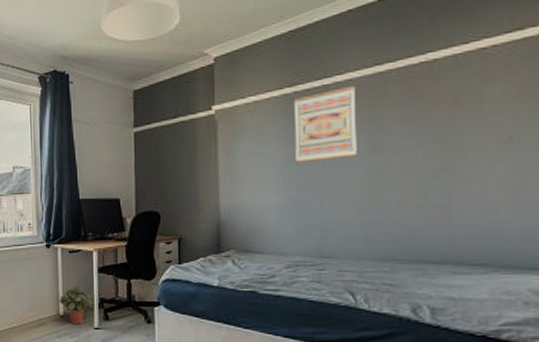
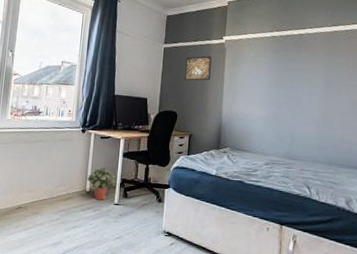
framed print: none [164,134,199,171] -> present [184,56,212,81]
wall art: present [293,85,357,163] -> none [278,37,320,88]

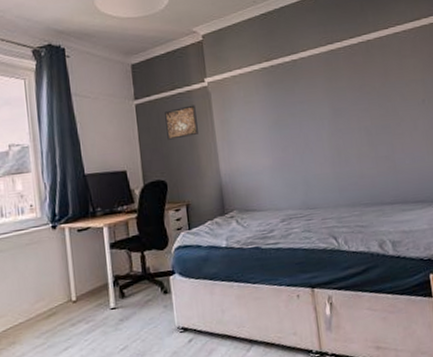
potted plant: present [87,167,118,201] -> none [70,267,109,309]

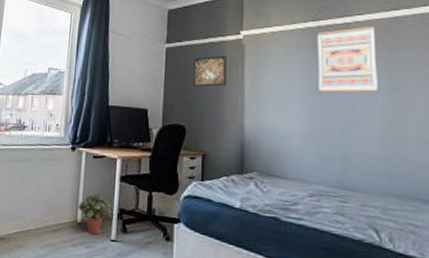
potted plant: none [70,267,109,309] -> present [78,193,114,235]
wall art: none [271,60,324,127] -> present [317,26,378,93]

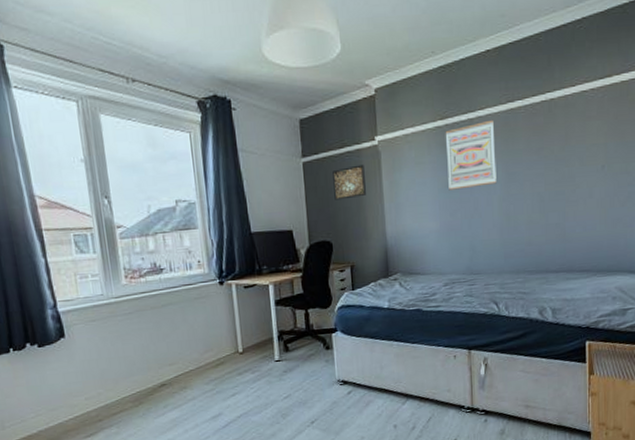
potted plant: present [78,193,114,235] -> none [237,321,274,360]

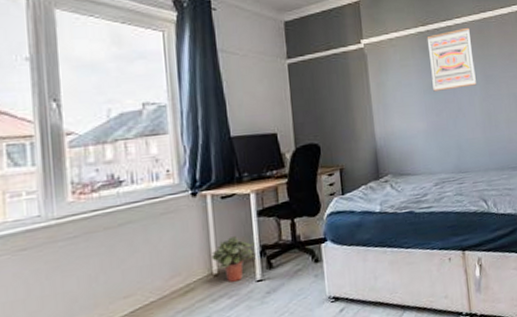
potted plant: none [237,321,274,360] -> present [211,236,255,283]
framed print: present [332,164,366,200] -> none [319,66,354,102]

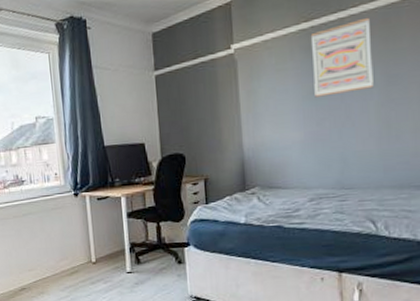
potted plant: present [211,236,255,283] -> none [90,233,126,270]

